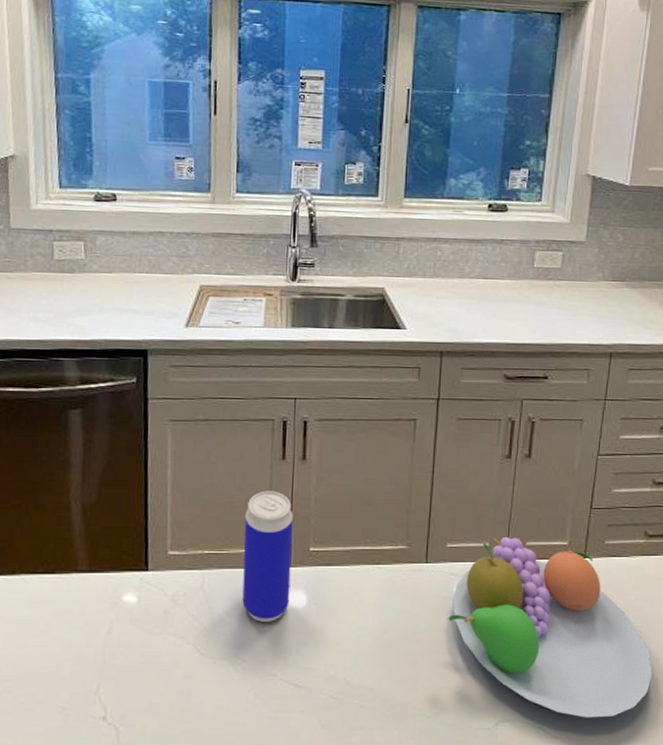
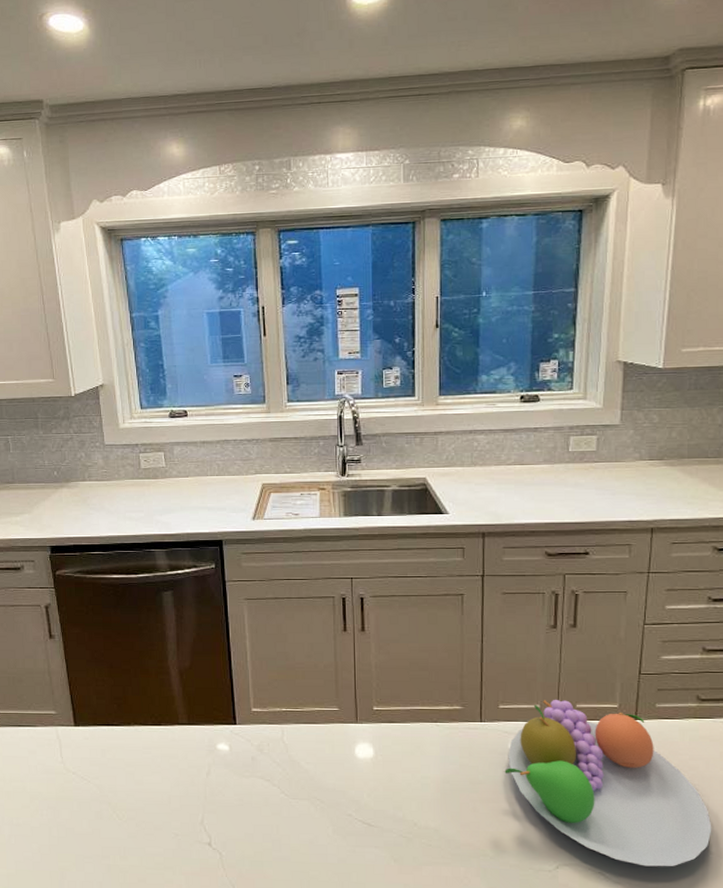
beverage can: present [242,491,293,622] -> none [314,658,358,770]

